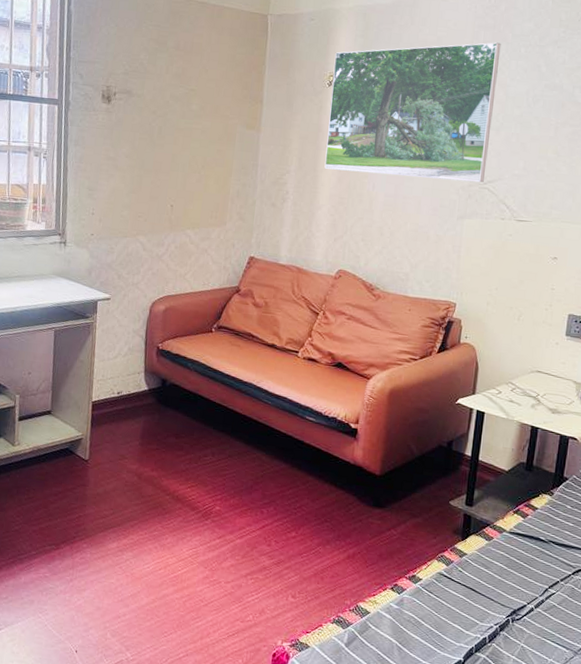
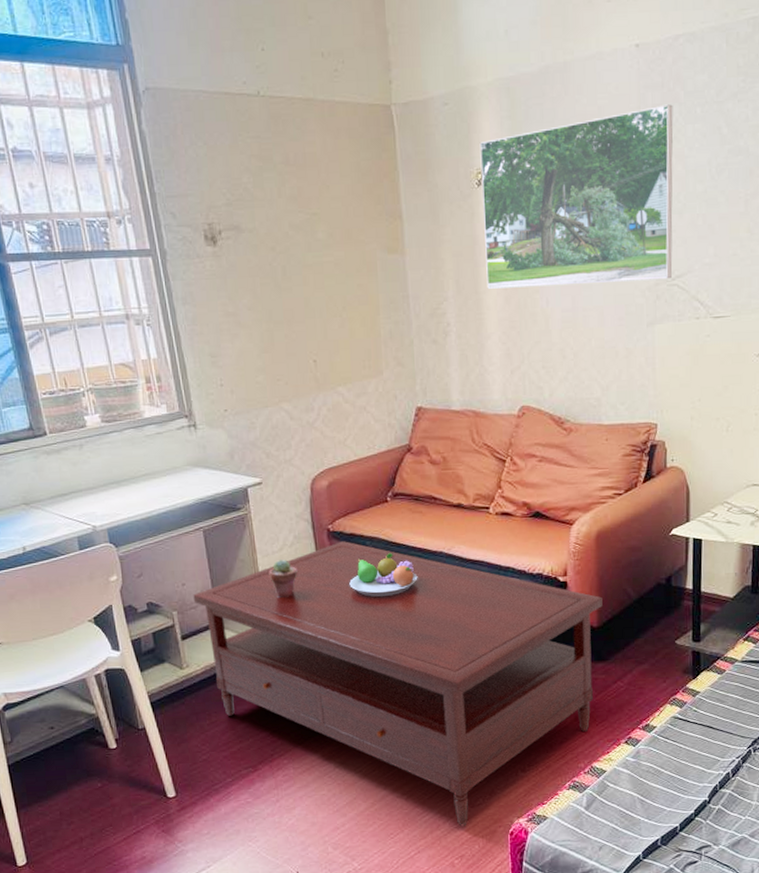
coffee table: none [35,359,387,639] -> present [193,541,603,827]
potted succulent: none [101,365,126,400] -> present [269,559,298,598]
fruit bowl: none [167,376,228,415] -> present [349,553,418,598]

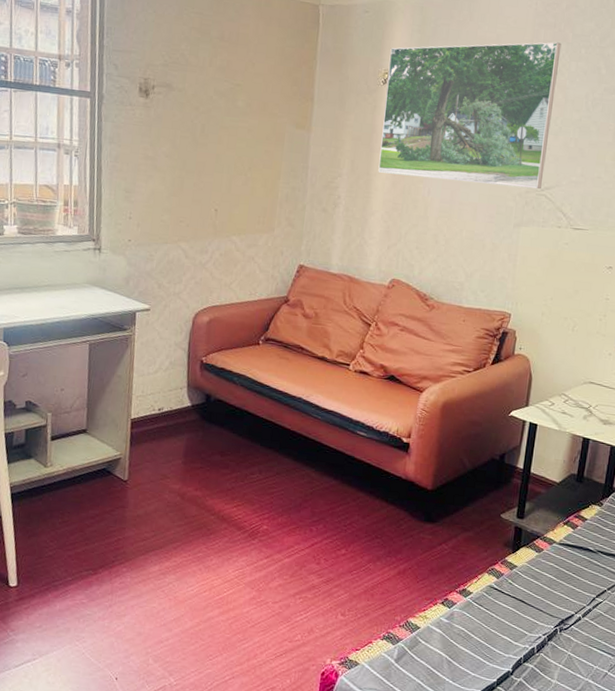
coffee table: present [193,541,603,827] -> none [68,373,440,660]
potted succulent: present [269,559,298,598] -> none [141,380,168,417]
fruit bowl: present [349,553,418,598] -> none [212,391,275,431]

